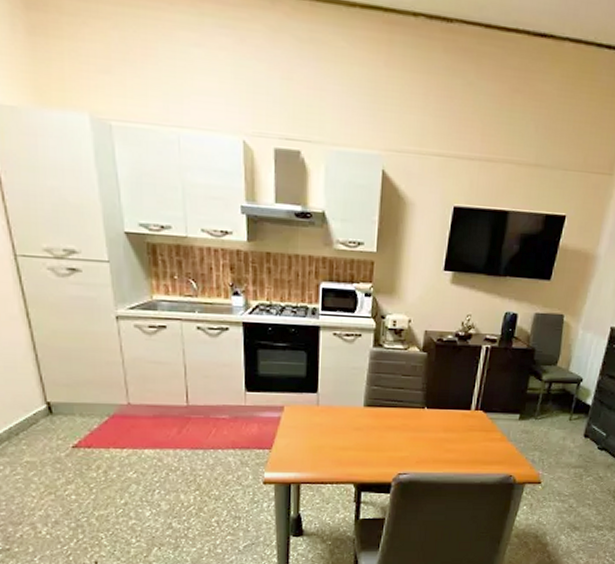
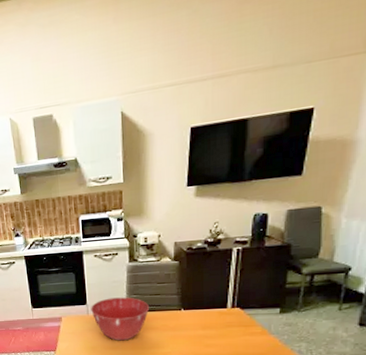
mixing bowl: none [322,387,390,441] -> present [91,297,149,341]

